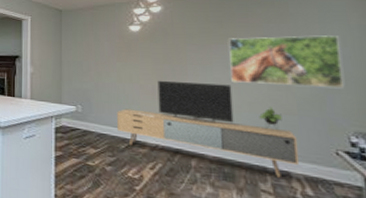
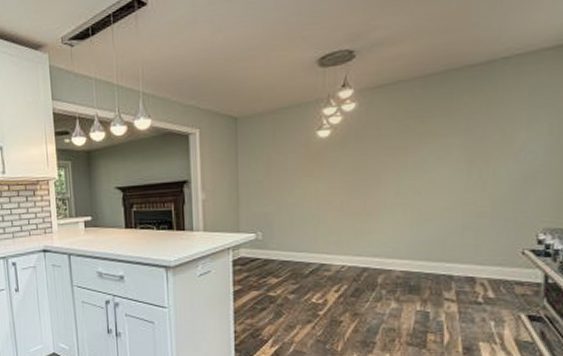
media console: present [117,80,300,178] -> none [301,191,486,284]
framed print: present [229,35,343,89] -> none [427,123,545,188]

